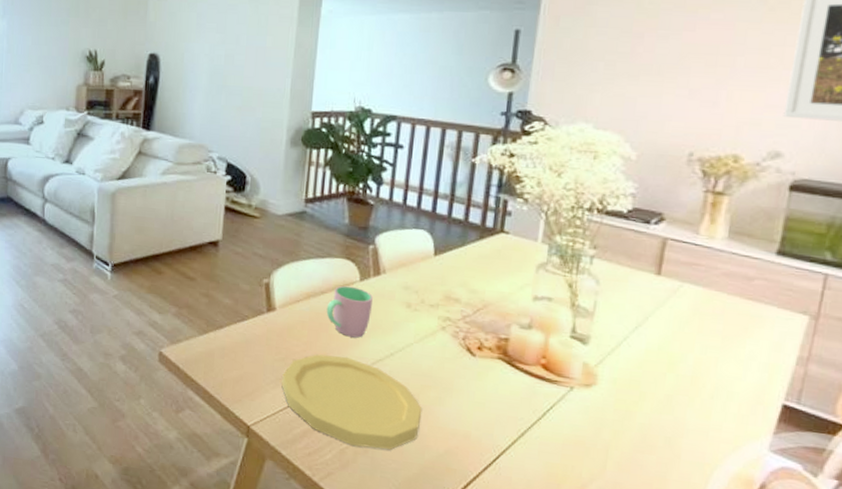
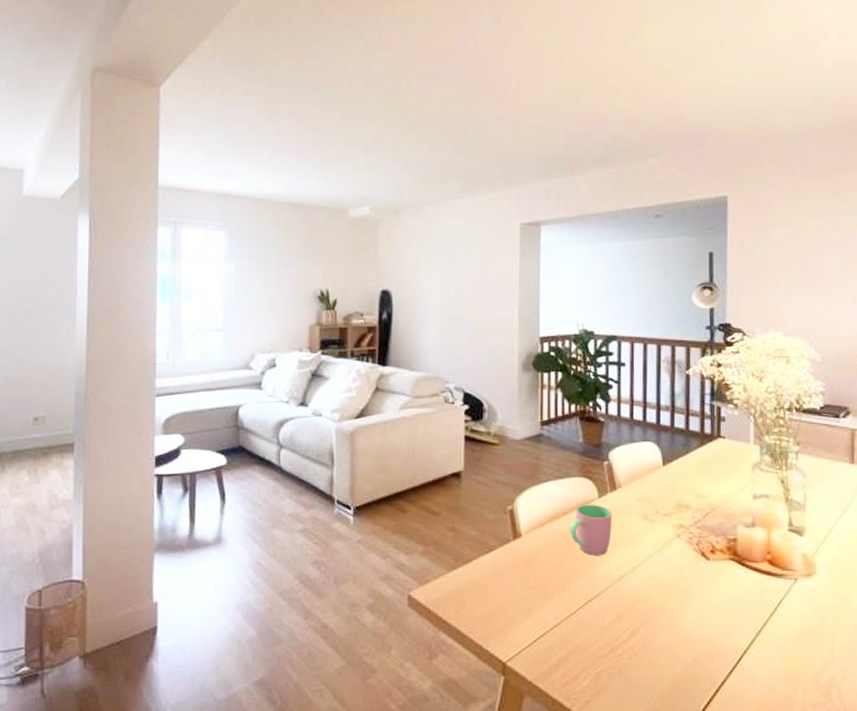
plate: present [281,354,422,450] -> none [533,576,668,668]

